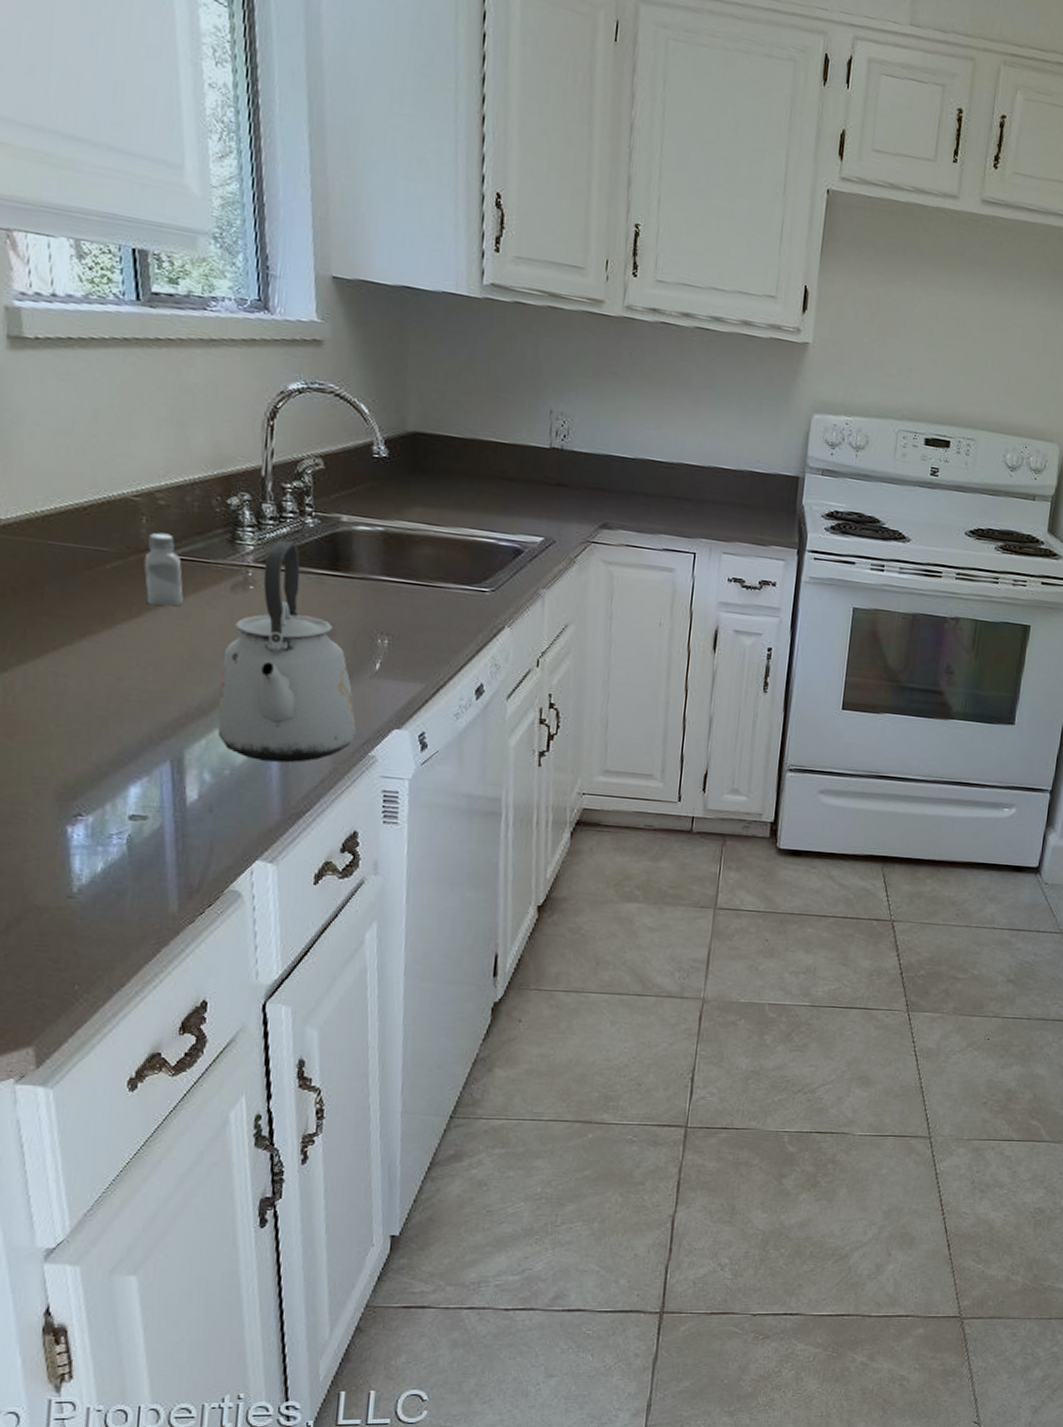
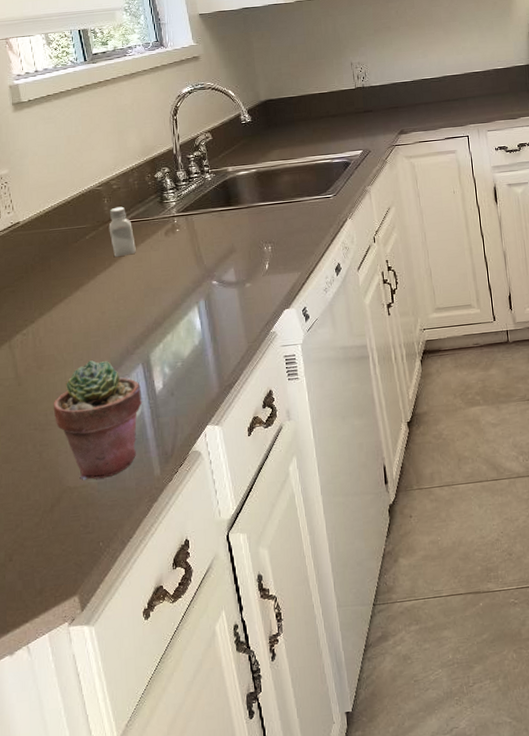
potted succulent: none [24,741,164,903] -> present [53,360,143,481]
kettle: present [217,540,356,763] -> none [166,193,260,351]

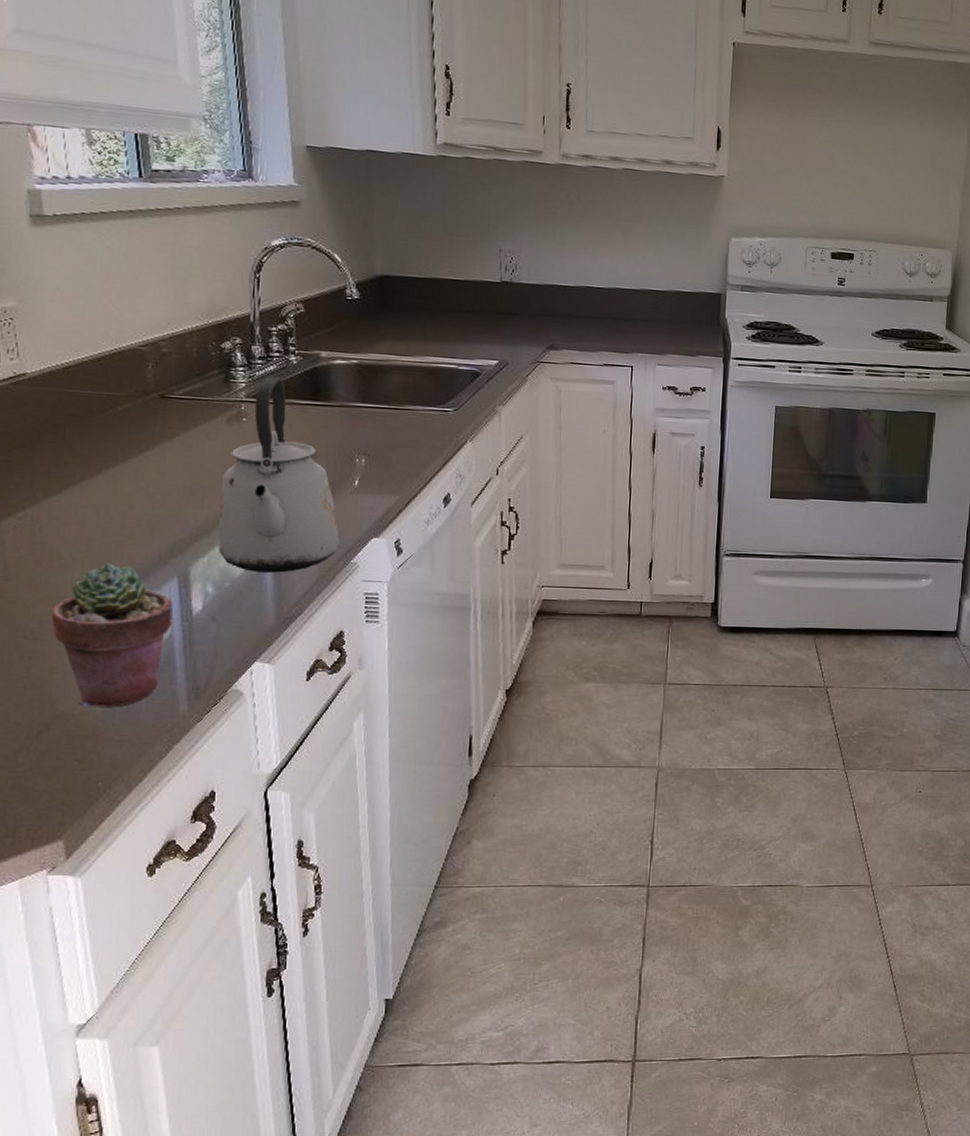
saltshaker: present [109,206,136,258] -> none [150,376,185,441]
kettle: none [166,193,260,351] -> present [218,377,339,573]

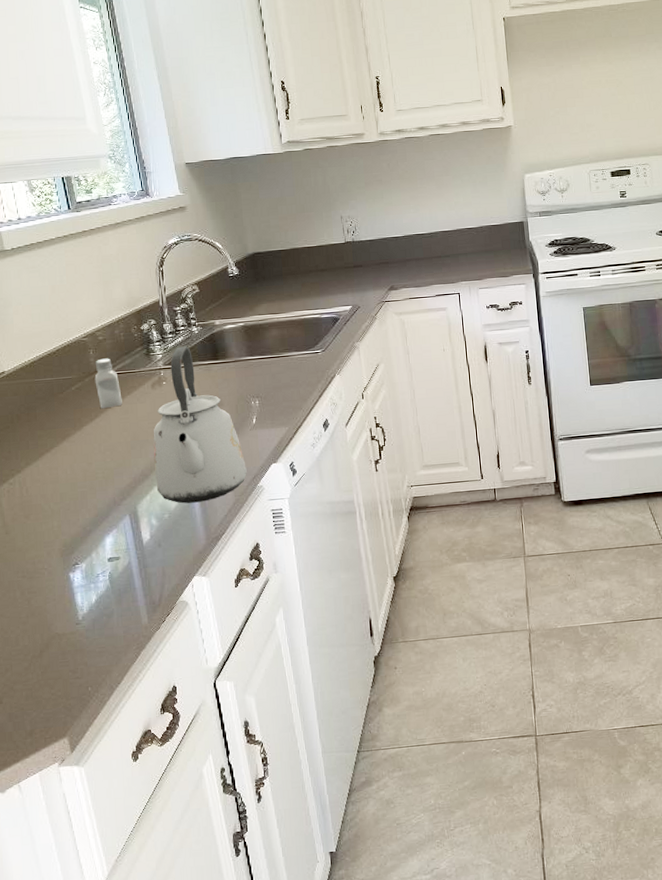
potted succulent: present [51,563,173,707] -> none [40,510,130,628]
saltshaker: none [150,376,185,441] -> present [95,358,122,409]

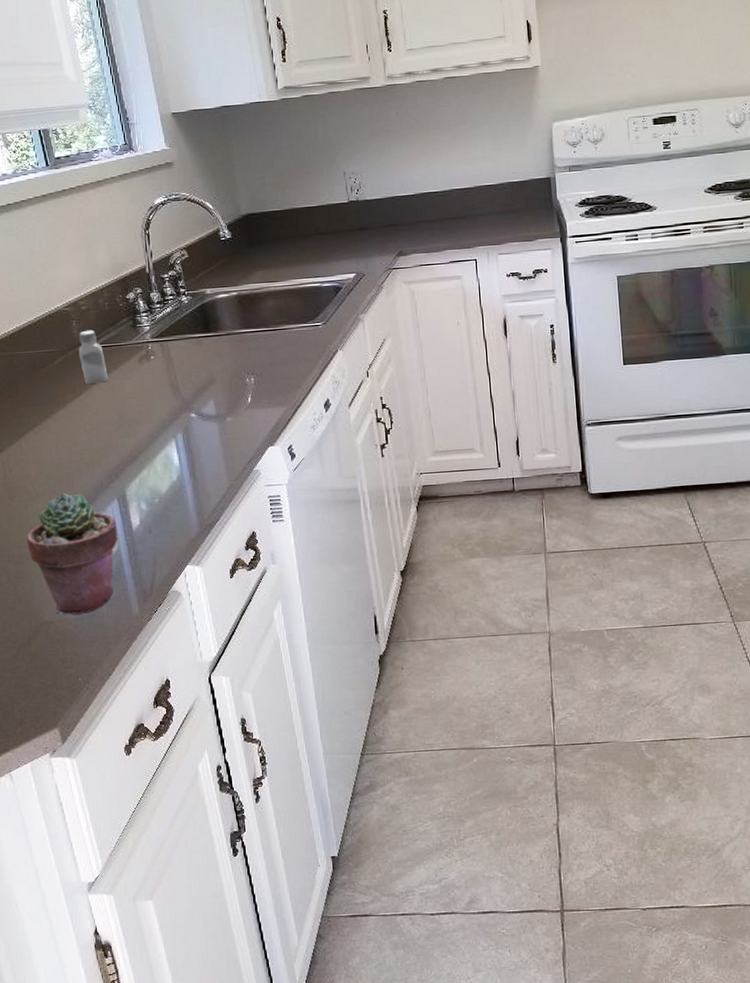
potted succulent: none [40,510,130,628] -> present [26,493,119,615]
kettle: present [153,346,247,504] -> none [141,317,242,488]

